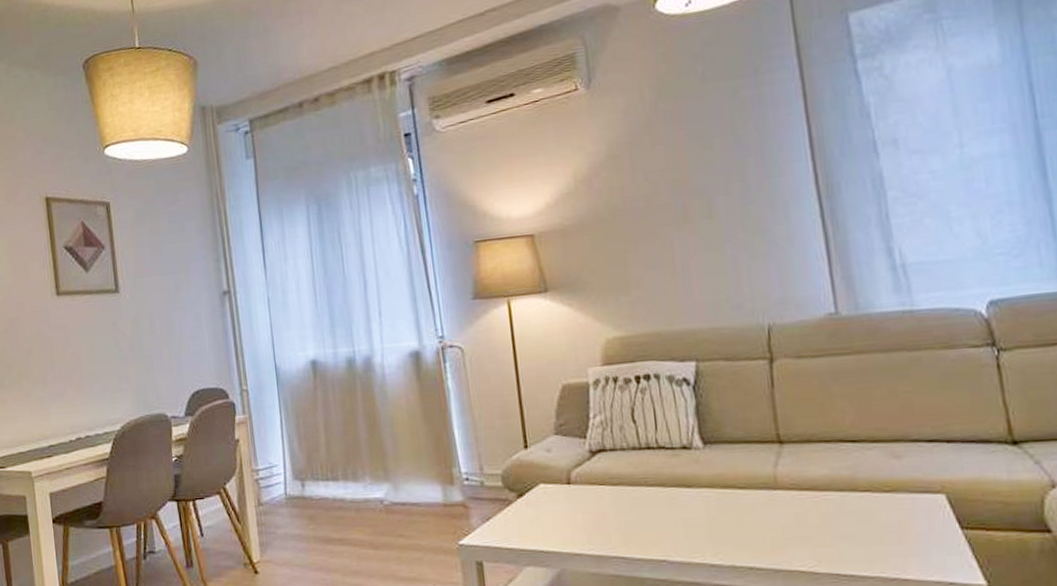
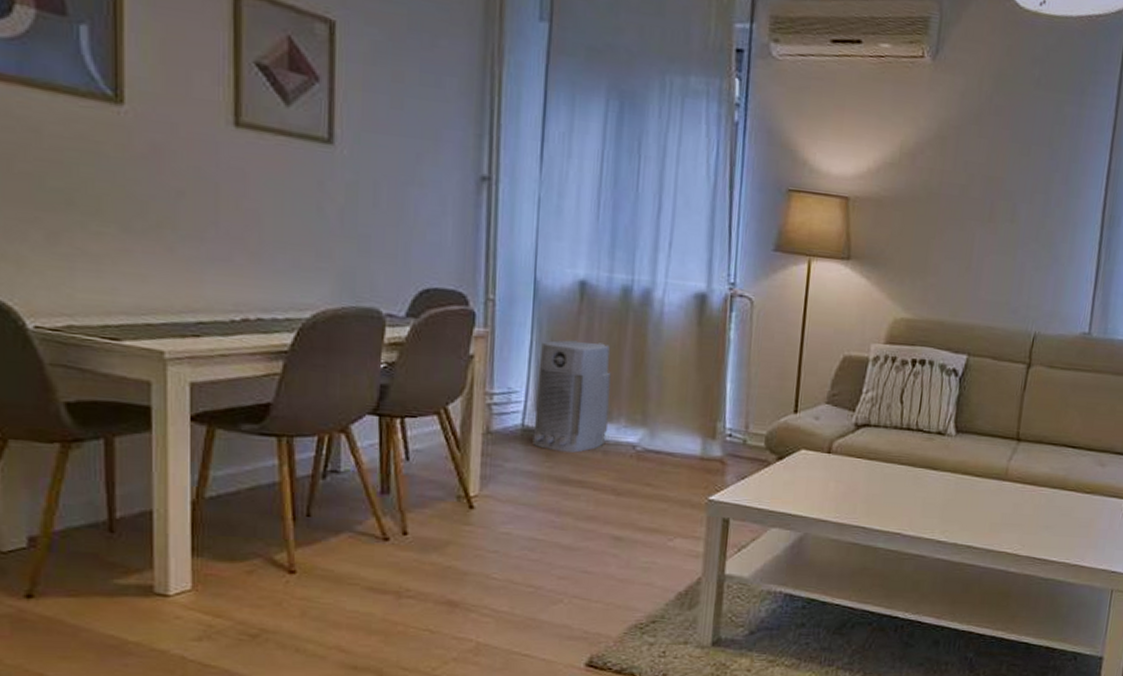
air purifier: none [289,411,357,514] -> present [532,340,611,453]

